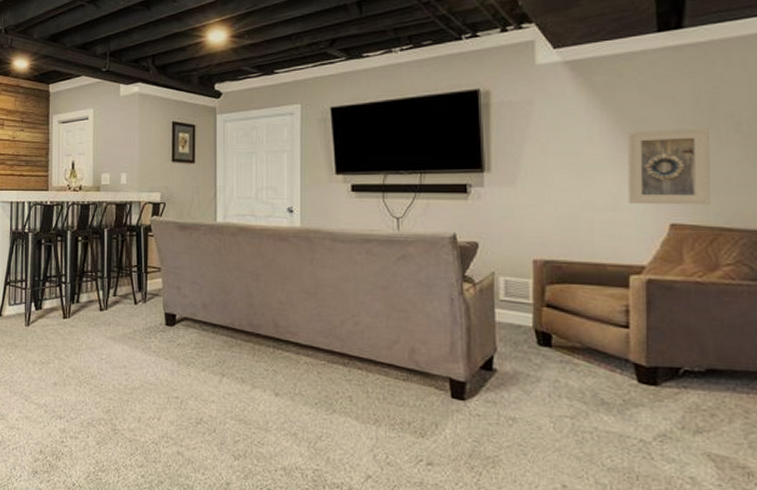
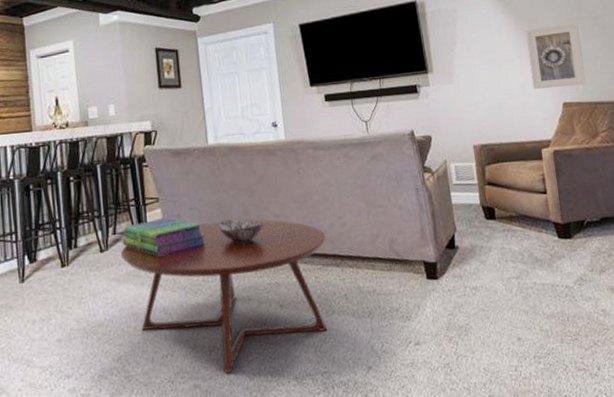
coffee table: none [118,299,335,448] -> present [120,219,328,373]
stack of books: none [121,288,204,323] -> present [121,217,206,255]
decorative bowl: none [217,299,267,325] -> present [217,219,264,243]

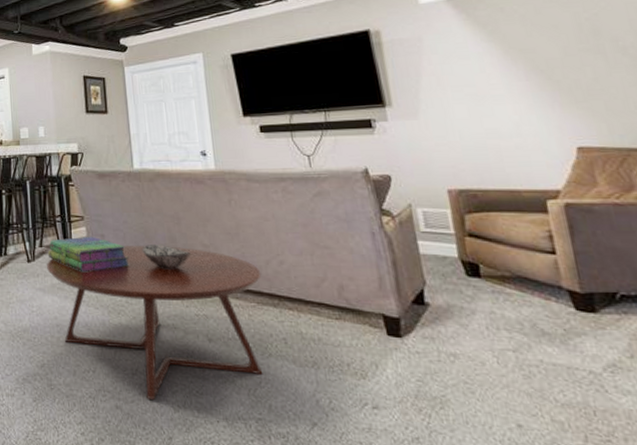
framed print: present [525,23,586,90] -> none [518,53,613,130]

